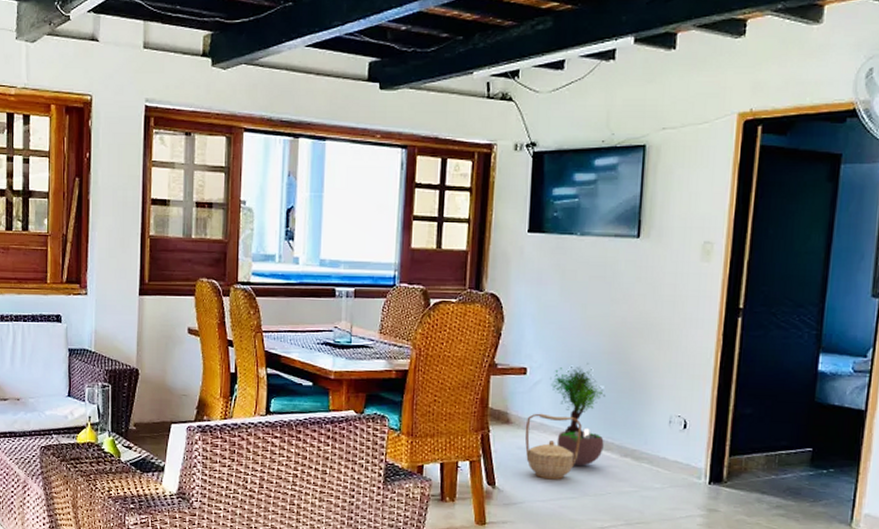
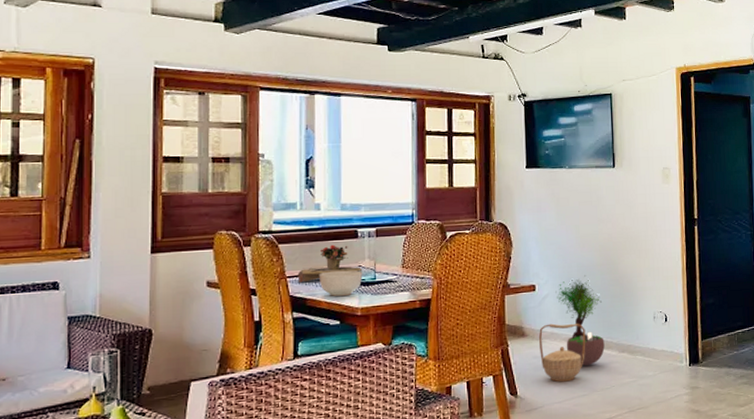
flower arrangement: none [273,302,337,339] -> present [297,244,362,283]
bowl: none [294,329,339,358] -> present [318,270,363,297]

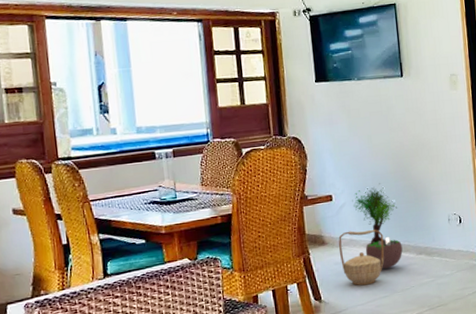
flower arrangement: present [297,244,362,283] -> none [100,167,162,206]
bowl: present [318,270,363,297] -> none [120,190,164,217]

